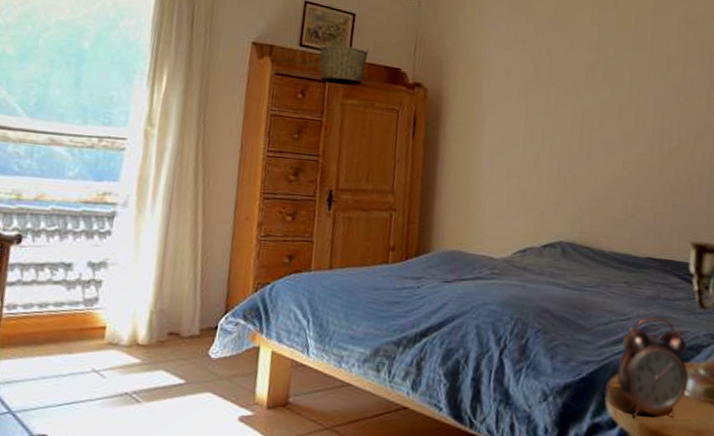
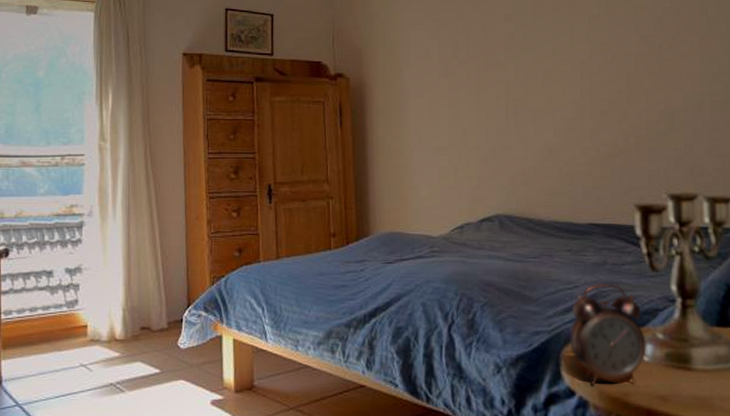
basket: present [319,44,369,86] -> none [243,45,290,84]

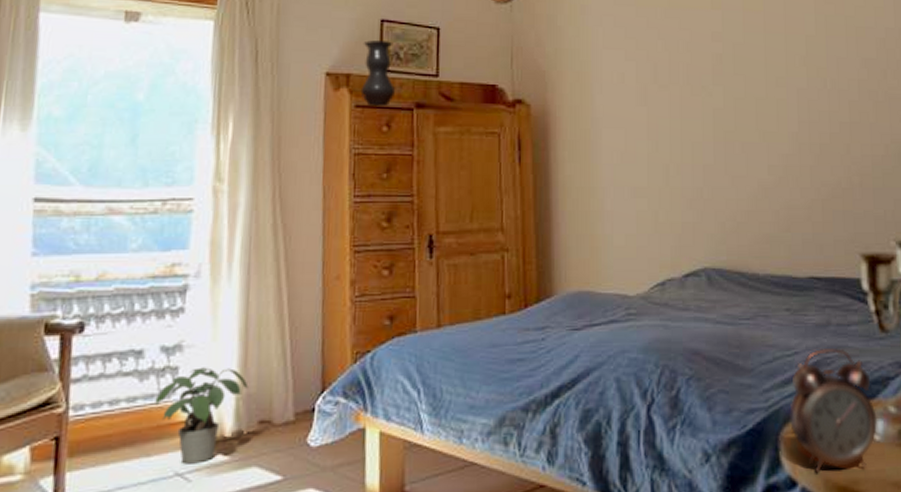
potted plant: none [63,285,132,358] -> present [155,367,249,464]
vase: none [211,26,239,81] -> present [360,40,396,107]

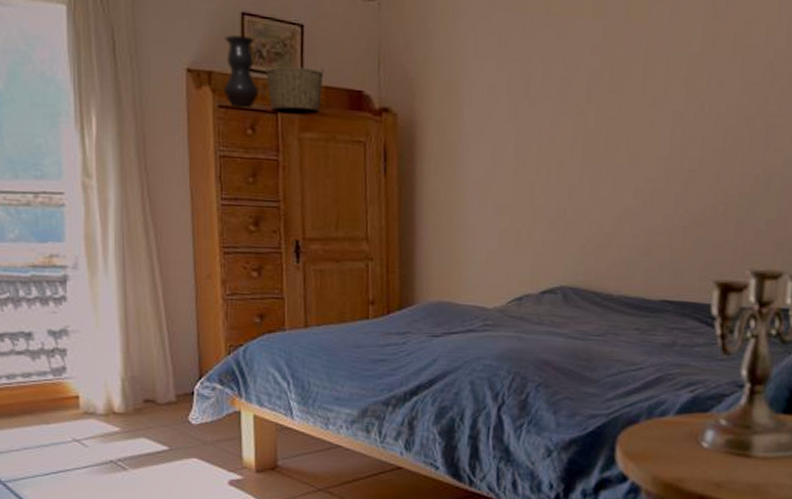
potted plant: present [155,367,249,464] -> none [48,351,132,432]
basket: none [401,65,459,111] -> present [265,66,324,116]
alarm clock: present [789,348,877,473] -> none [627,366,708,471]

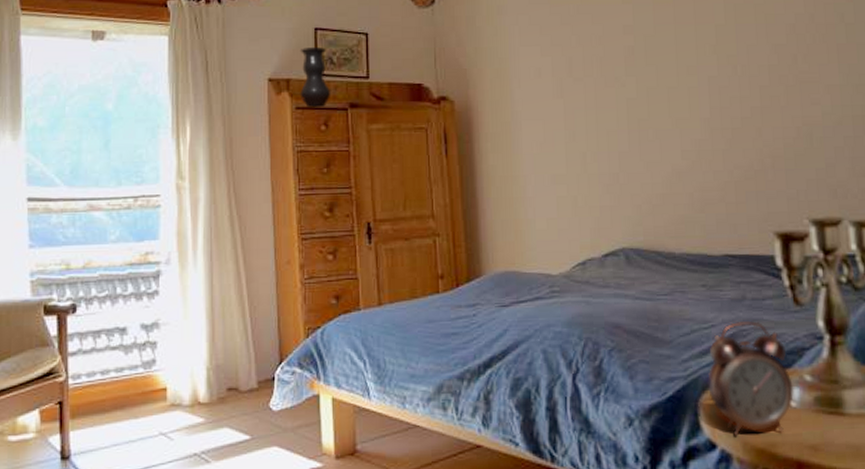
basket: present [265,66,324,116] -> none [335,67,387,110]
alarm clock: none [627,366,708,471] -> present [707,321,794,436]

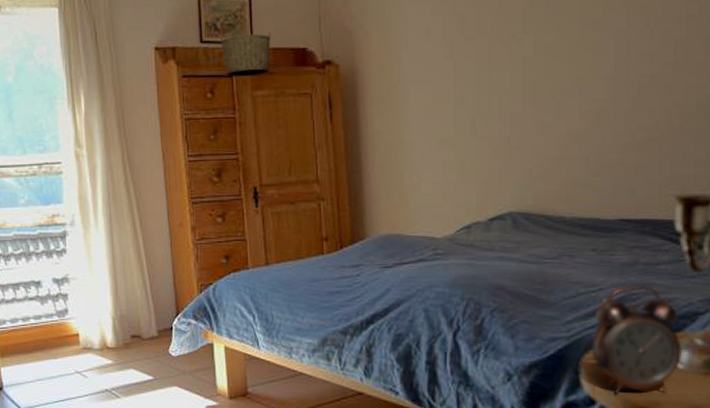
vase: present [299,47,331,108] -> none [184,13,216,76]
basket: none [335,67,387,110] -> present [219,31,271,77]

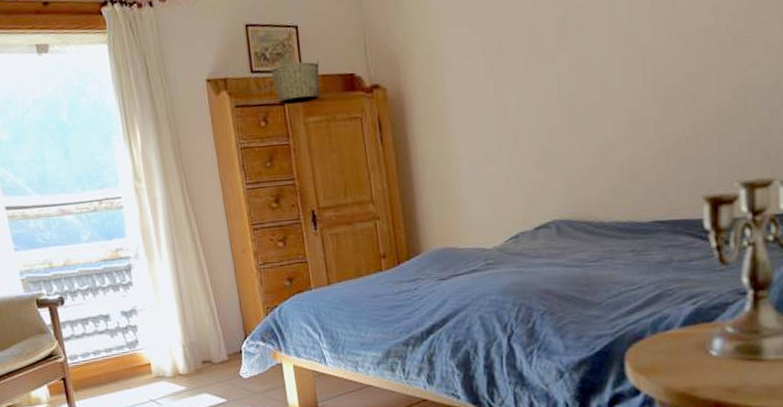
alarm clock: present [591,286,682,394] -> none [634,281,715,383]

